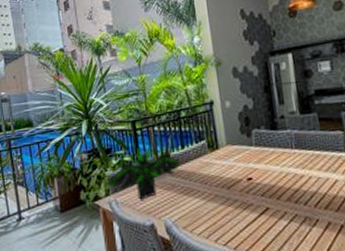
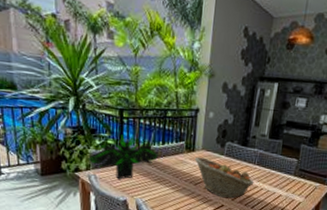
fruit basket: none [220,153,299,199] -> present [194,156,254,199]

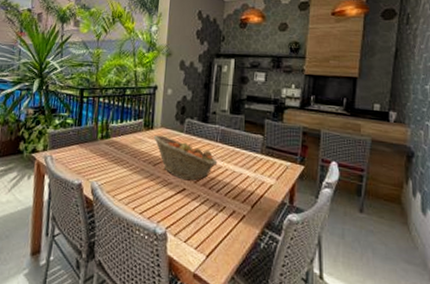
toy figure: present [87,134,159,180] -> none [45,113,117,161]

